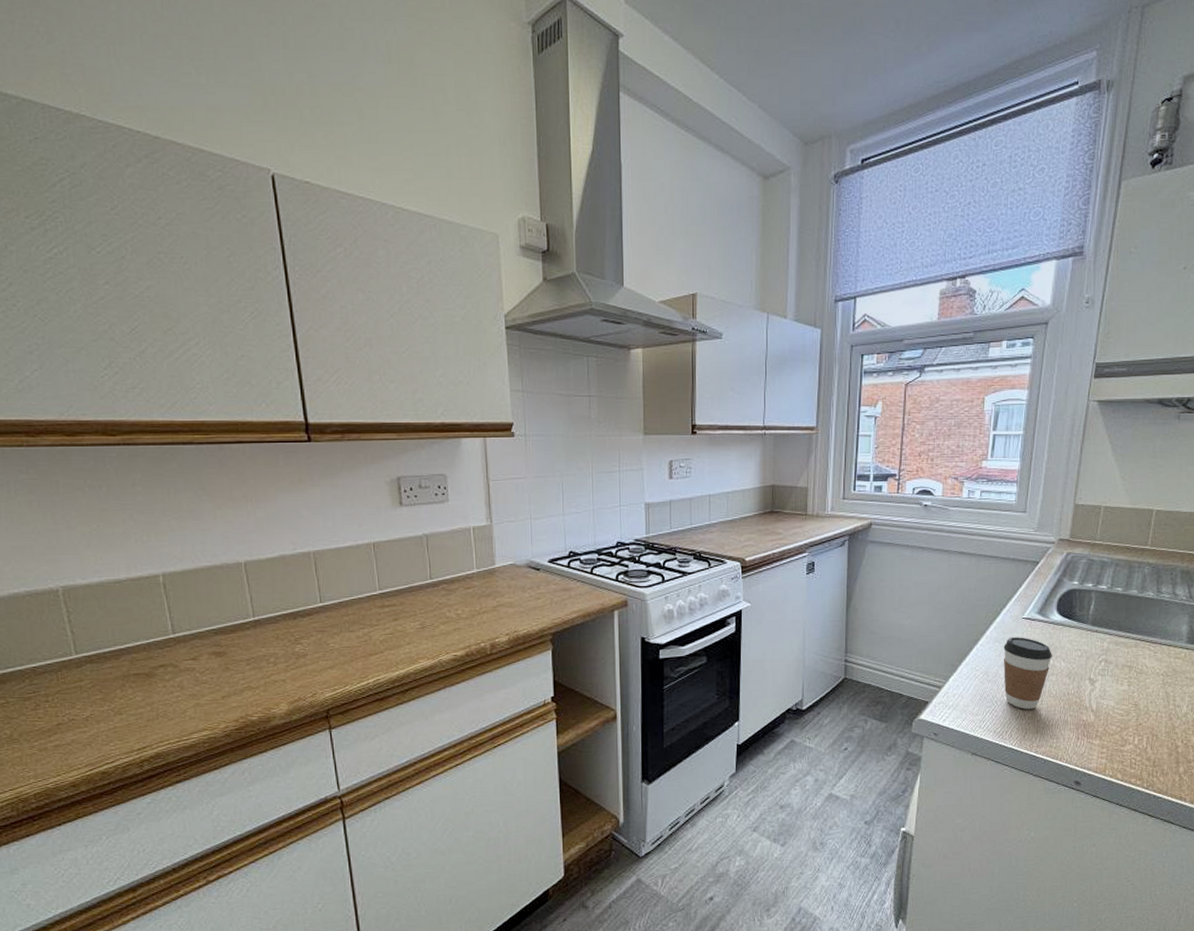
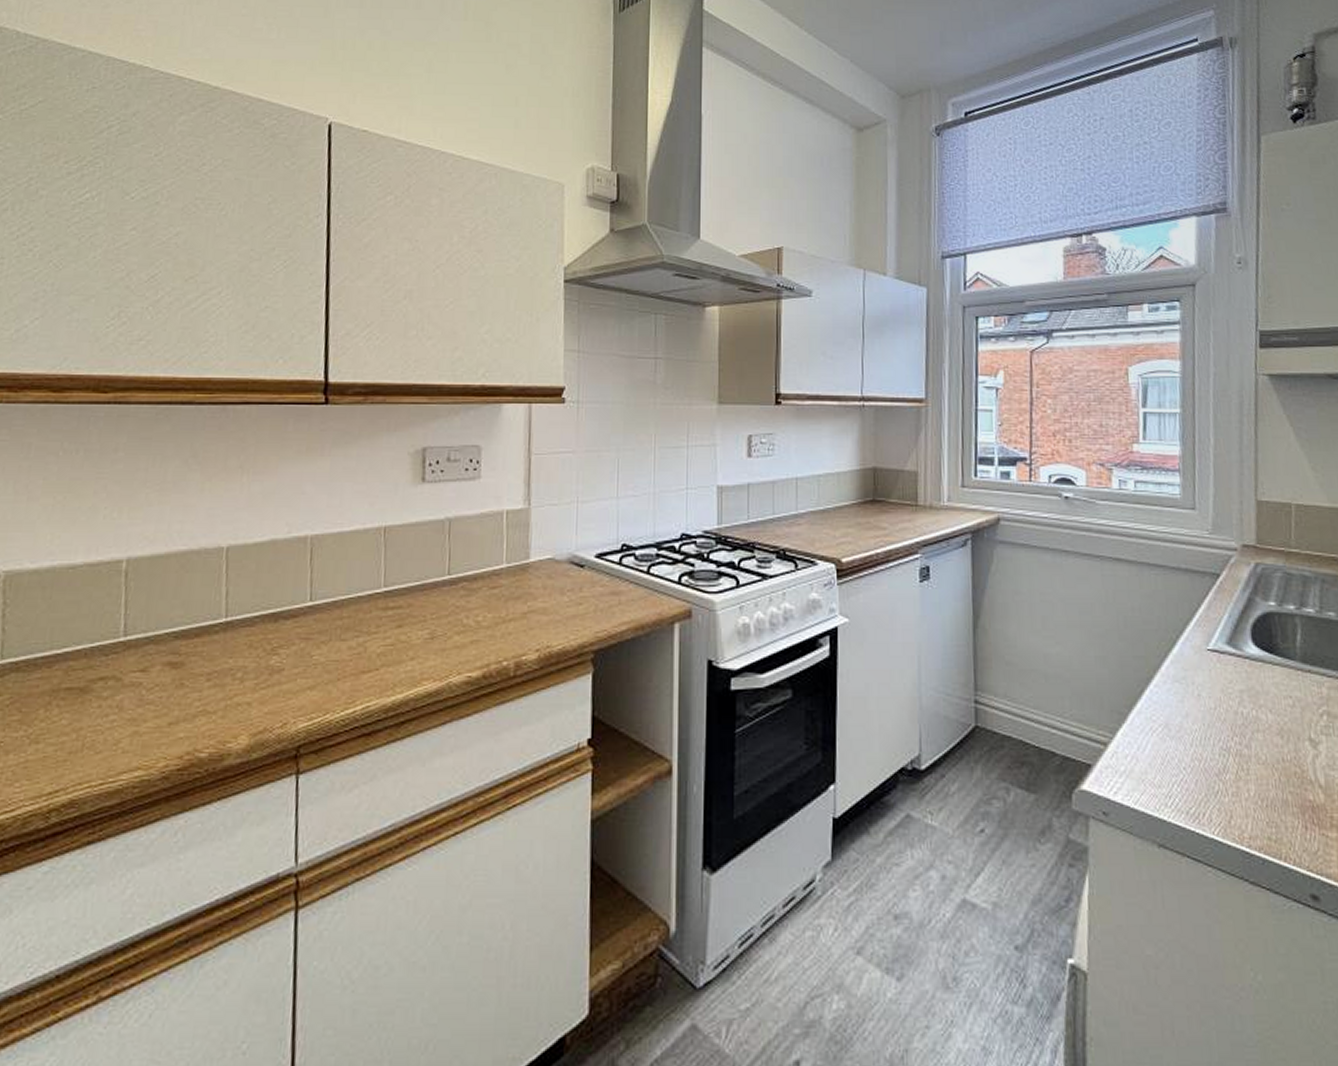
coffee cup: present [1003,637,1052,709] -> none [1186,676,1254,781]

